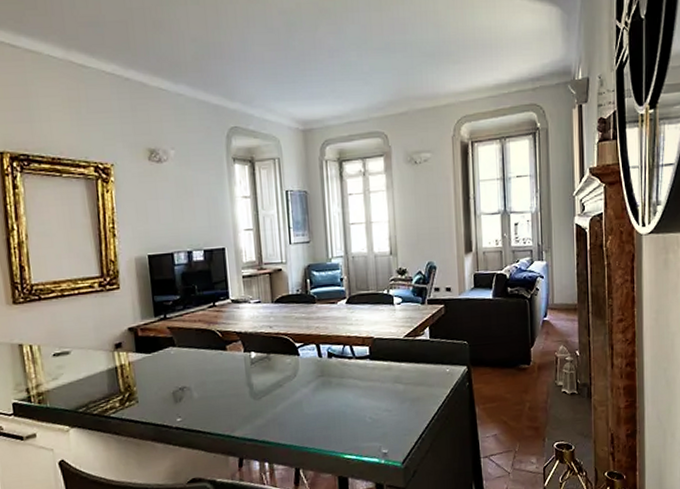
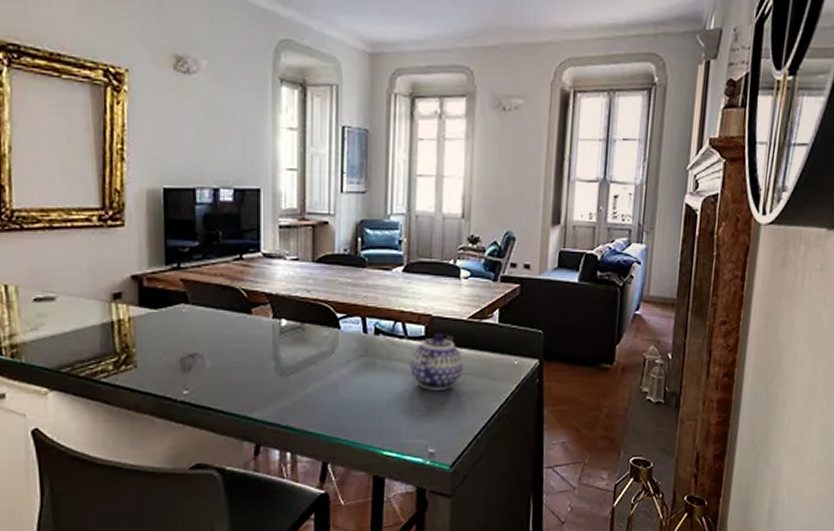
teapot: none [359,352,404,400] -> present [410,334,463,390]

